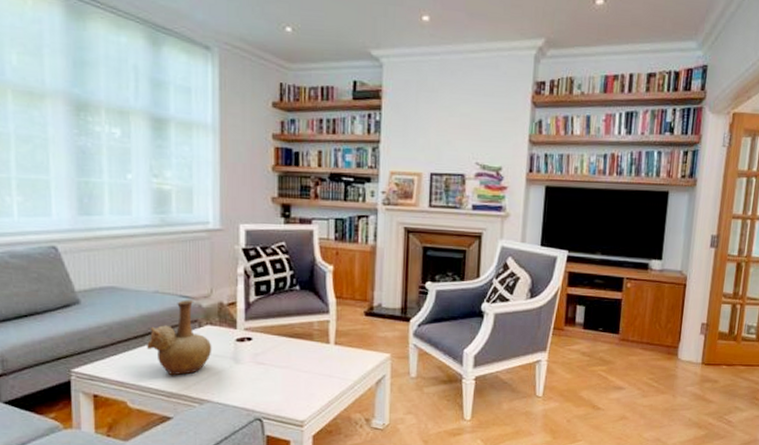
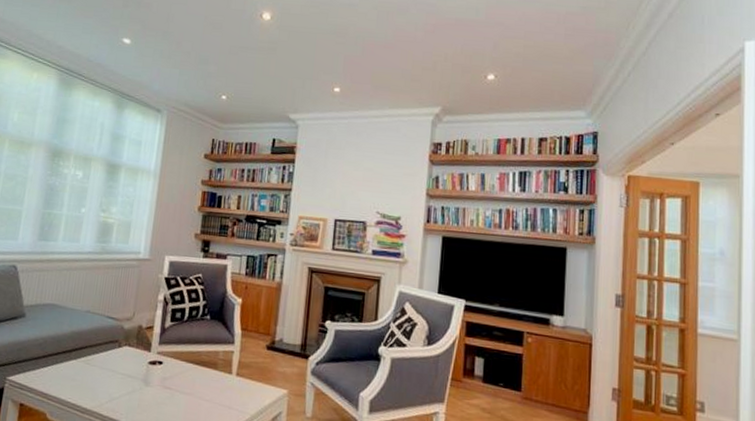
vase: present [147,300,212,376] -> none [72,320,128,393]

